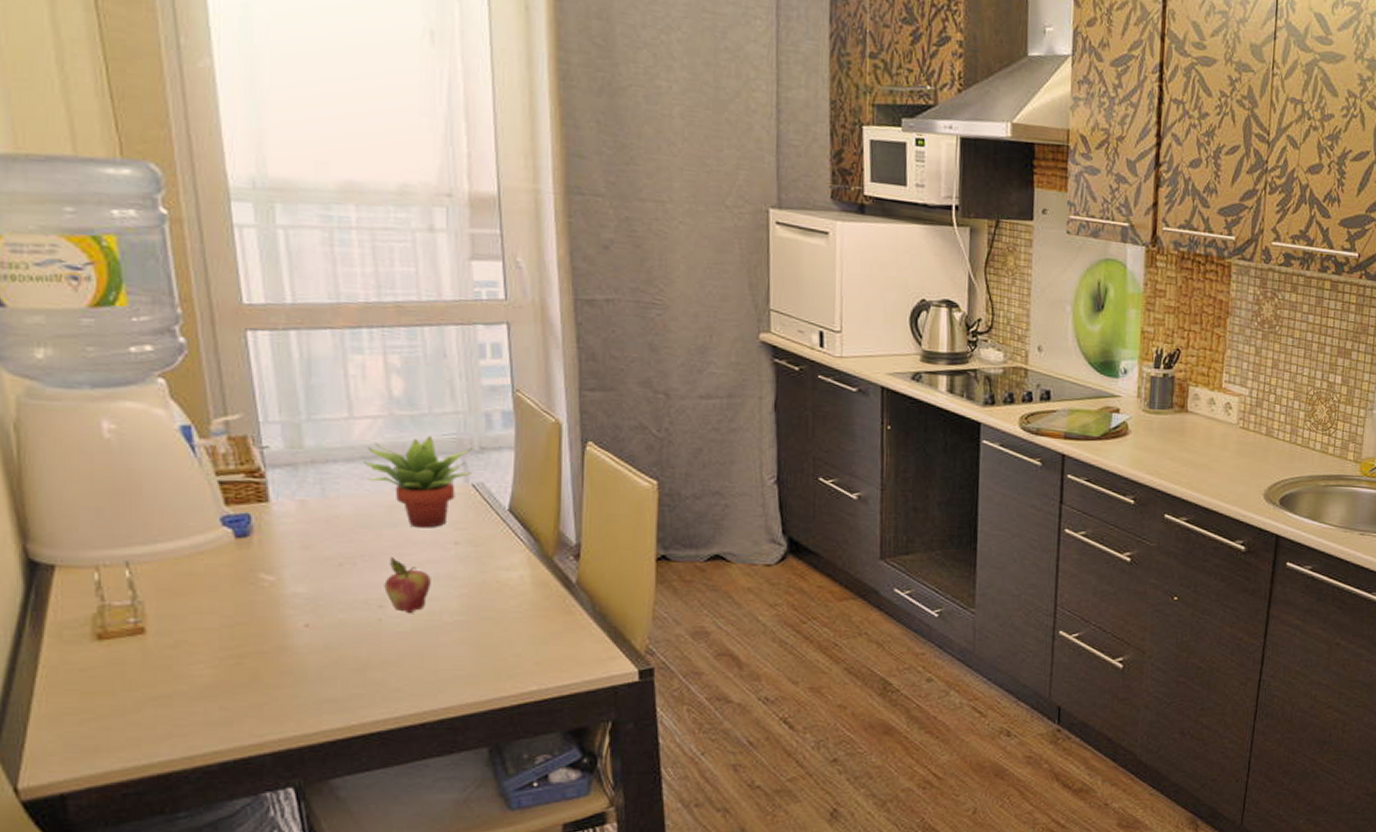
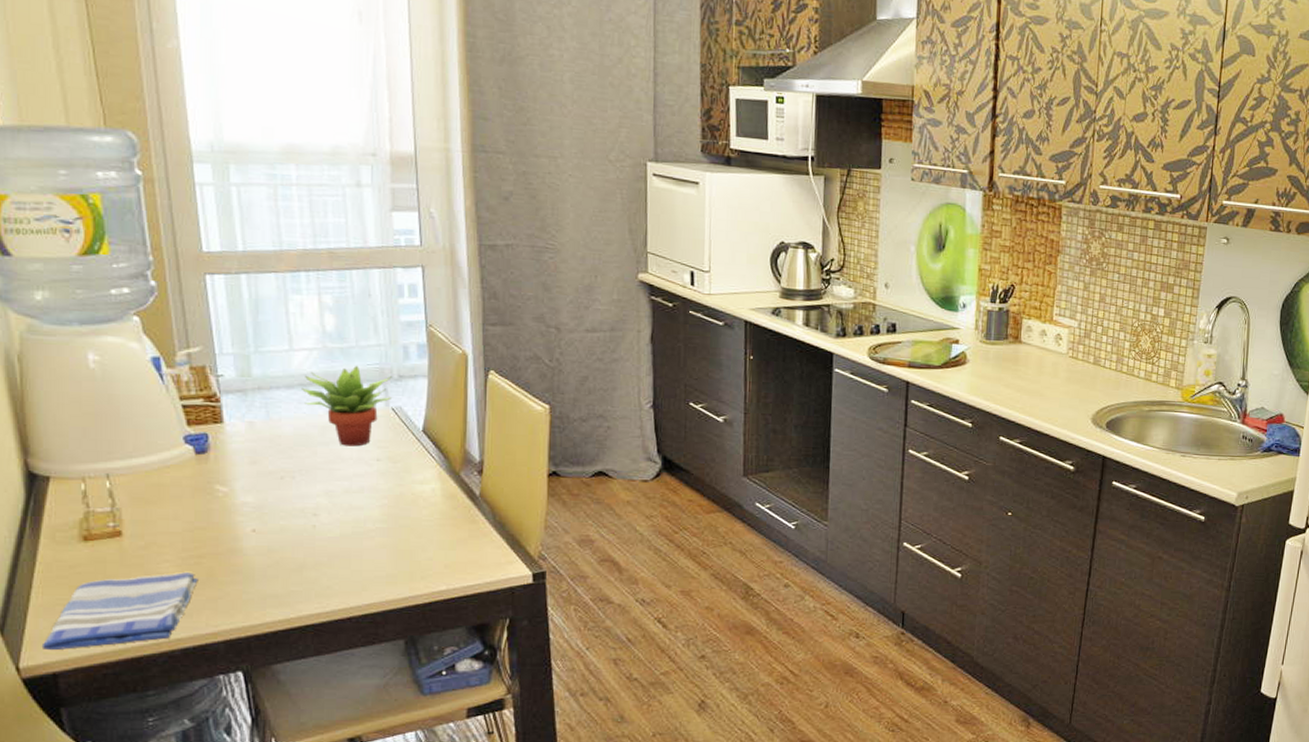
dish towel: none [45,675,239,768] -> present [41,572,198,651]
fruit: present [384,557,431,614] -> none [318,471,357,522]

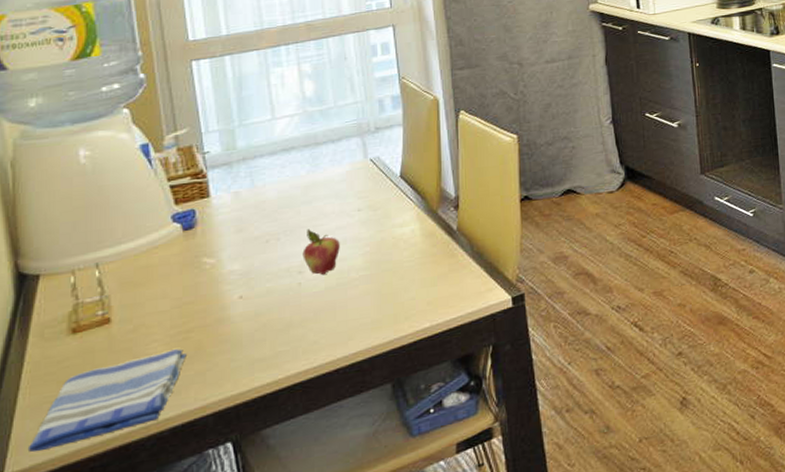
succulent plant: present [302,365,392,447] -> none [284,124,370,202]
fruit: none [318,471,357,522] -> present [302,229,340,276]

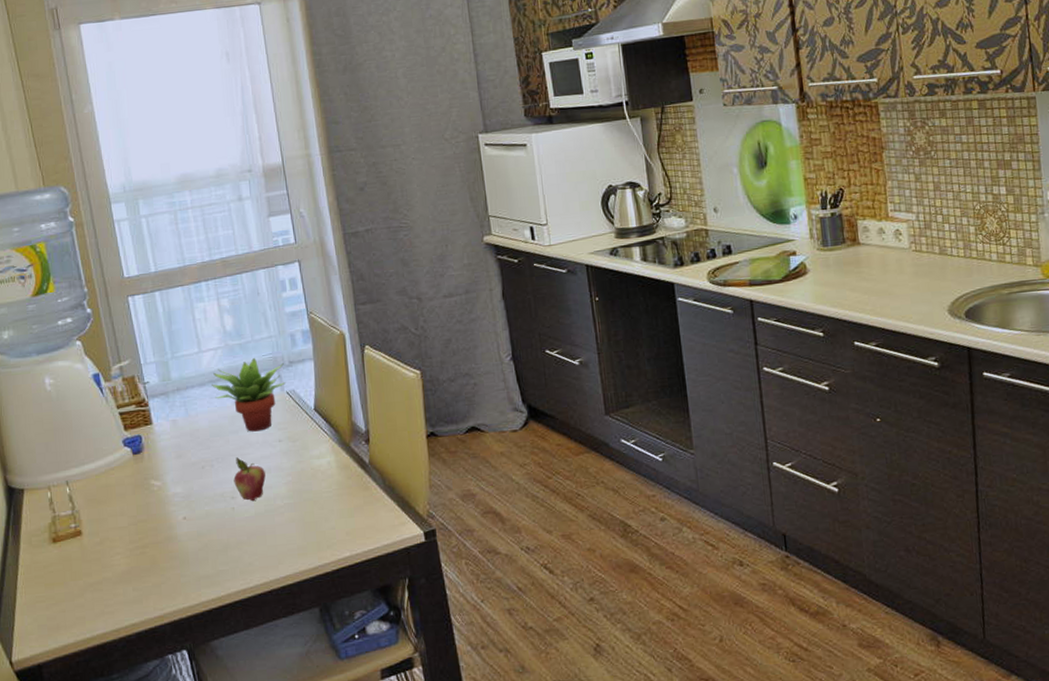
dish towel: present [27,348,187,453] -> none [27,562,144,644]
succulent plant: none [284,124,370,202] -> present [212,357,285,432]

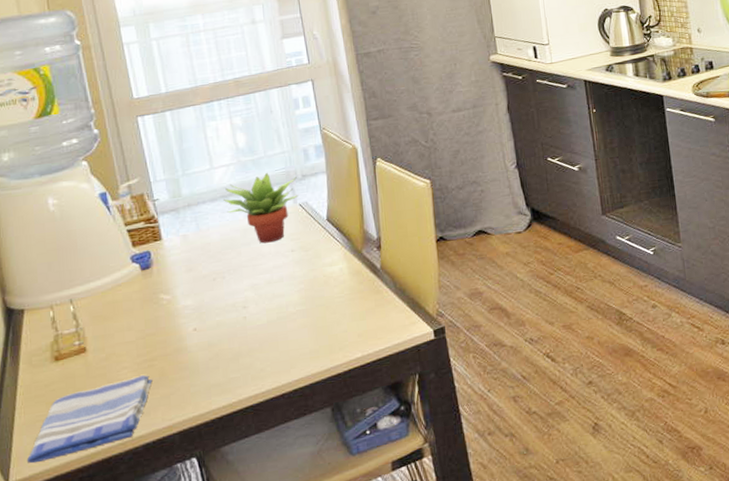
dish towel: none [27,562,144,644] -> present [26,375,153,464]
fruit: present [233,457,266,502] -> none [245,268,278,310]

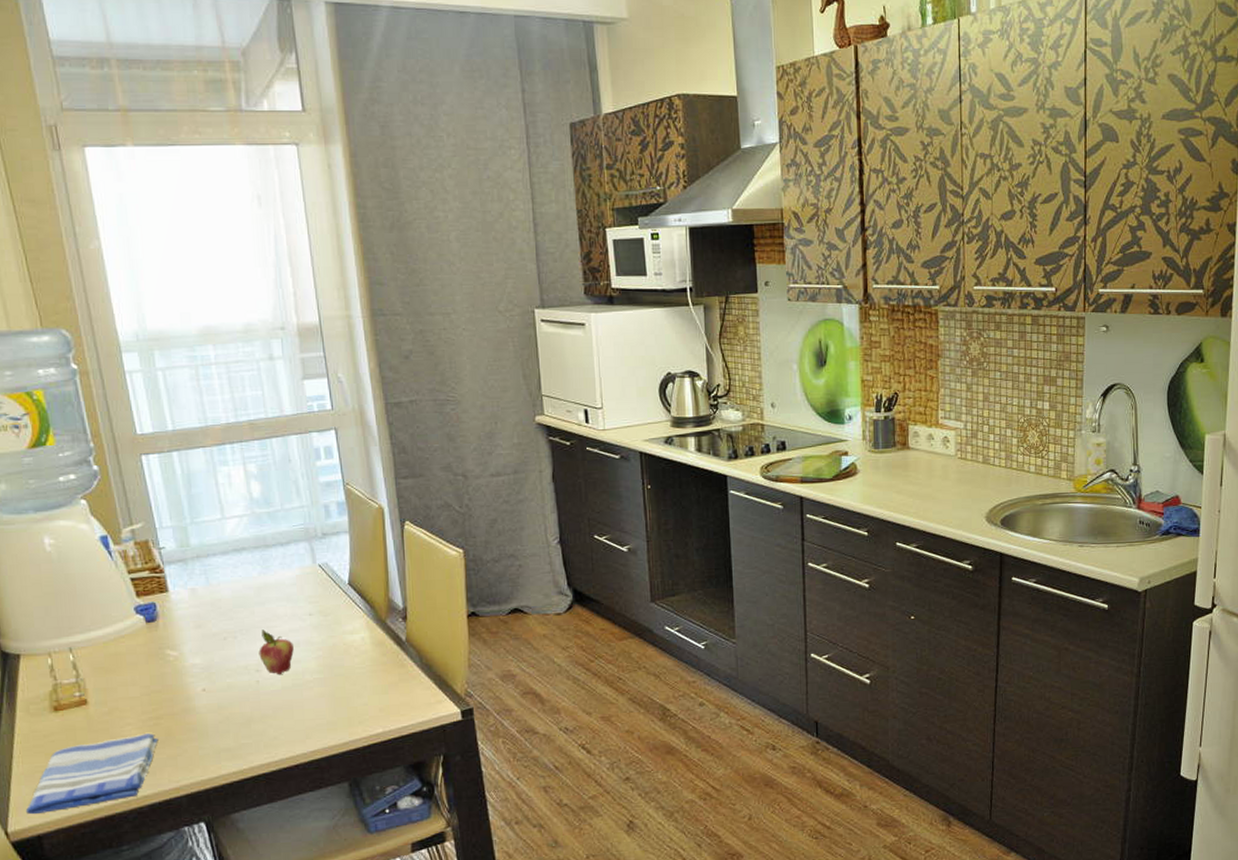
succulent plant: present [224,172,298,244] -> none [236,527,318,604]
fruit: none [245,268,278,310] -> present [259,629,294,675]

